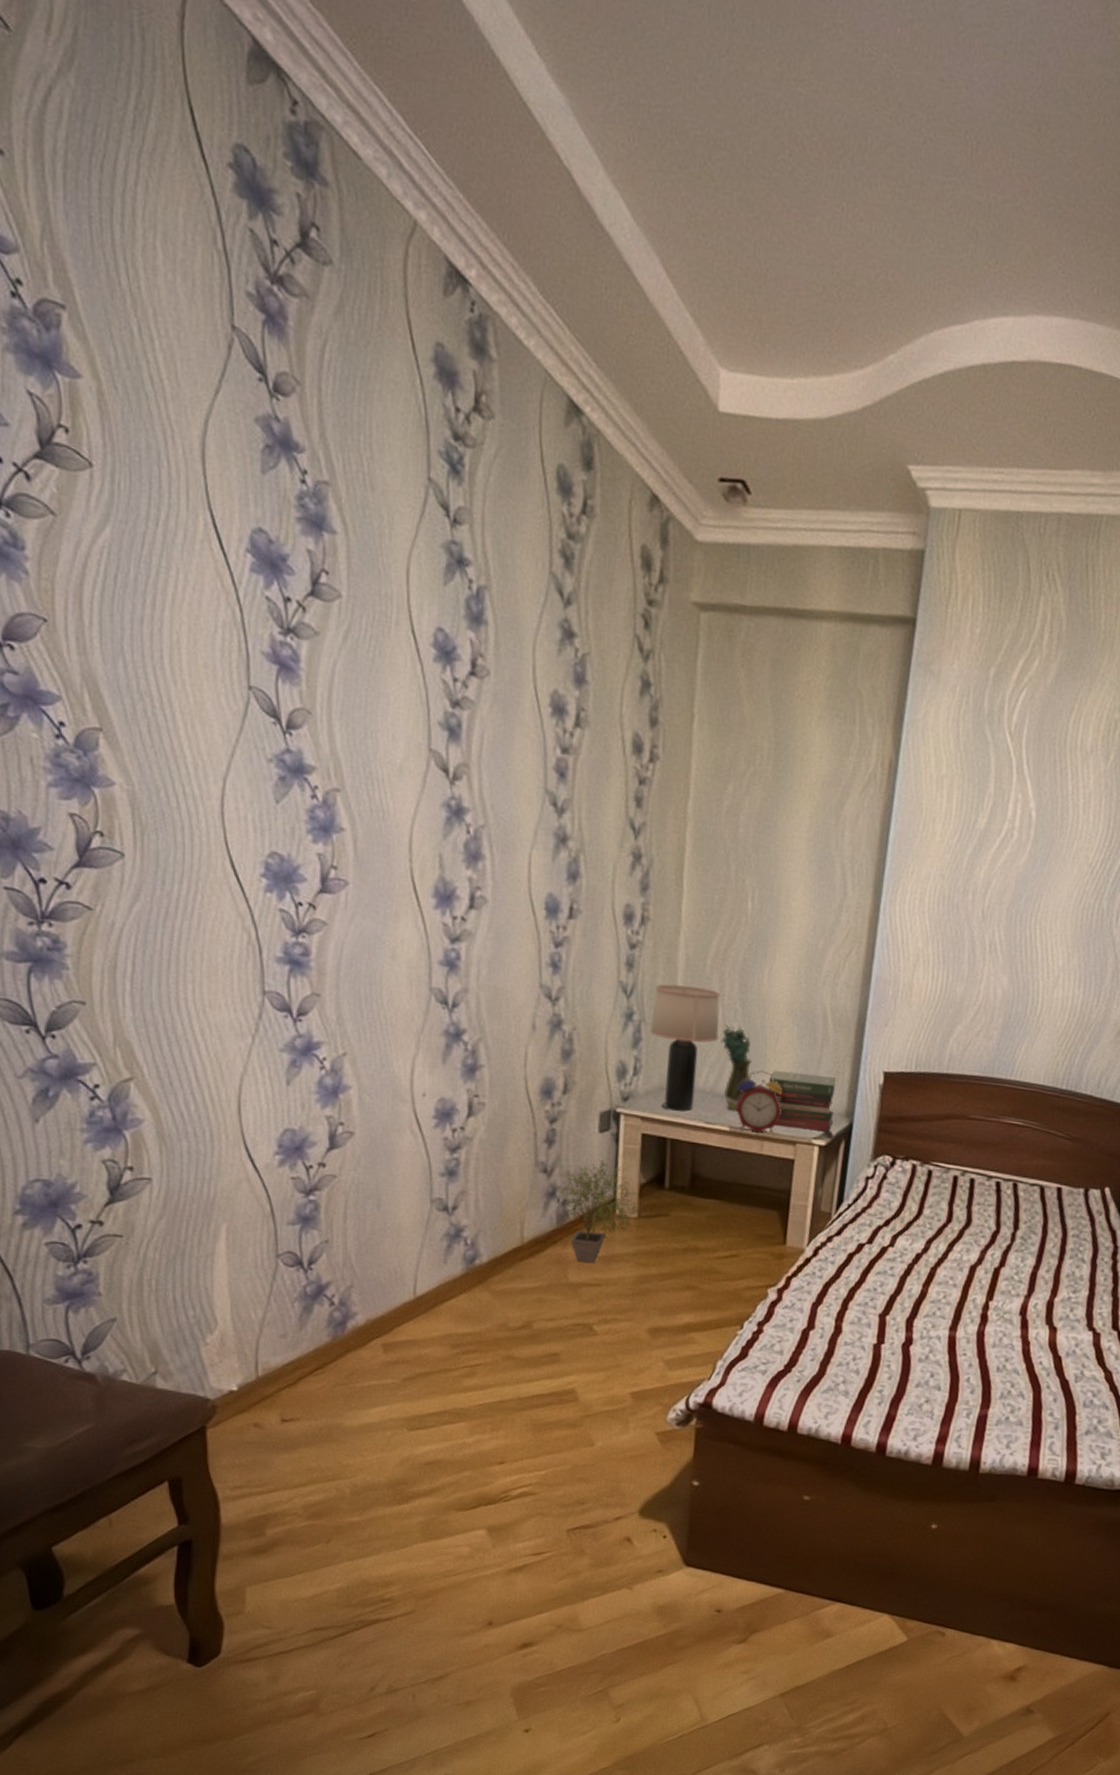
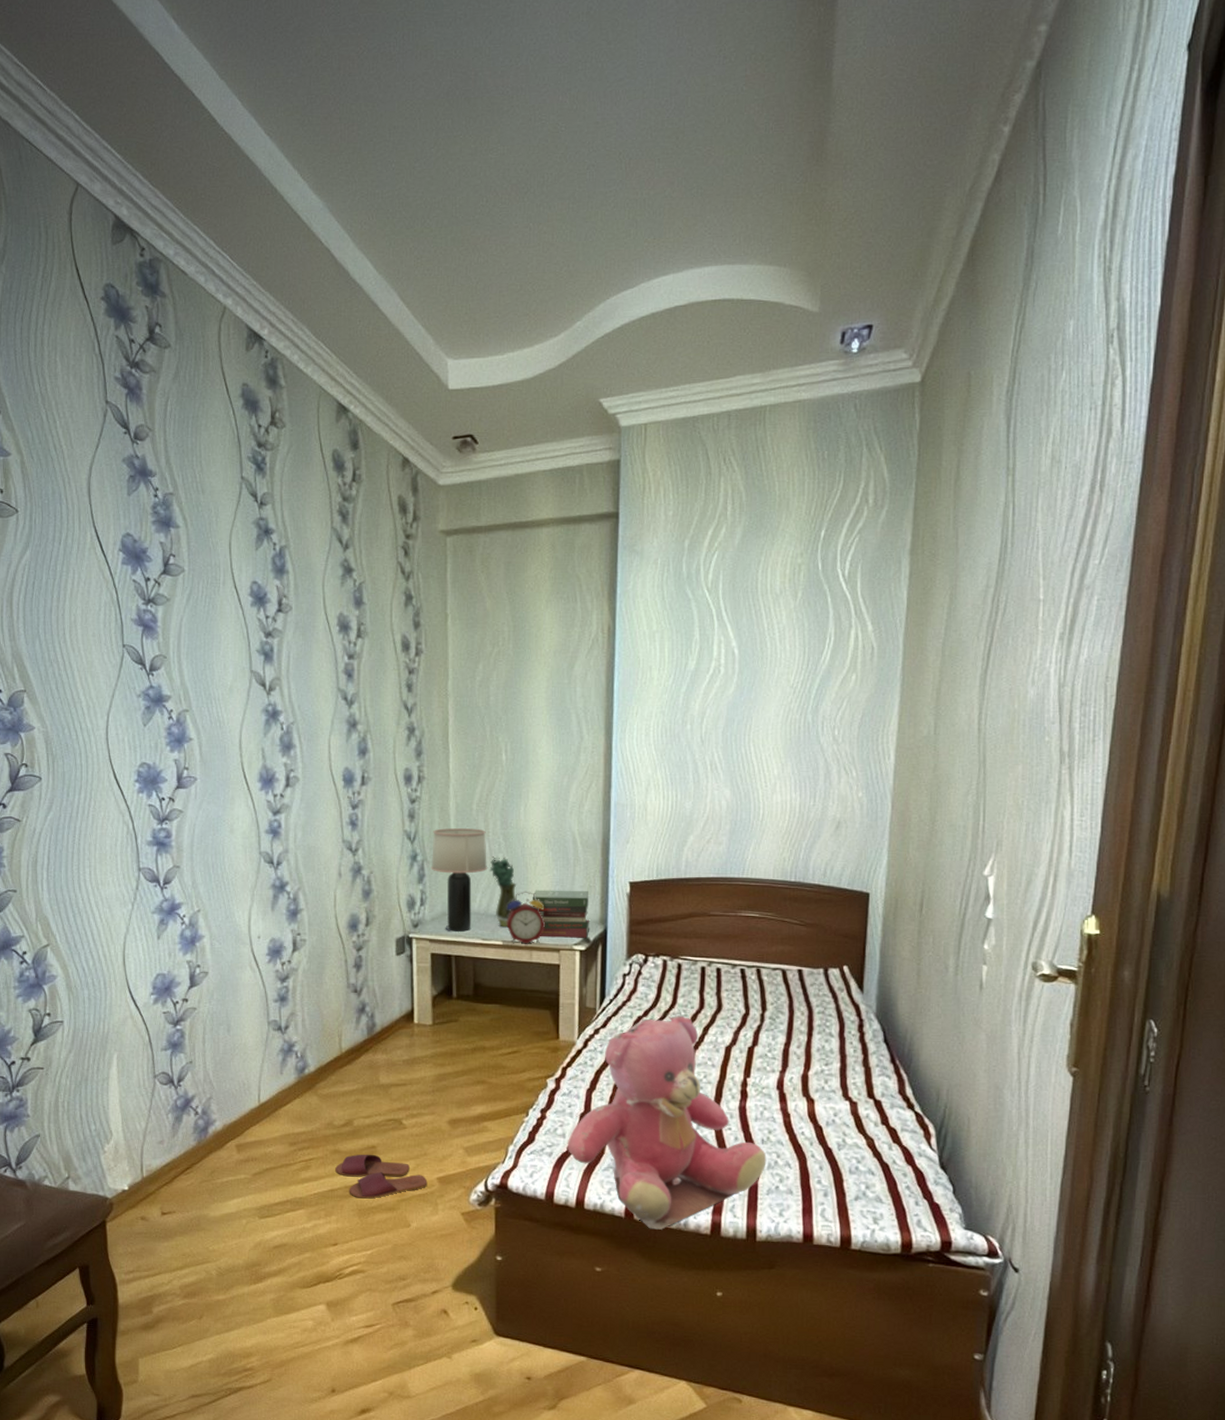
slippers: none [507,1362,619,1413] -> present [335,1154,428,1199]
potted plant: present [557,1159,639,1263] -> none [366,978,433,1067]
teddy bear: none [783,1227,1000,1458] -> present [567,1014,767,1230]

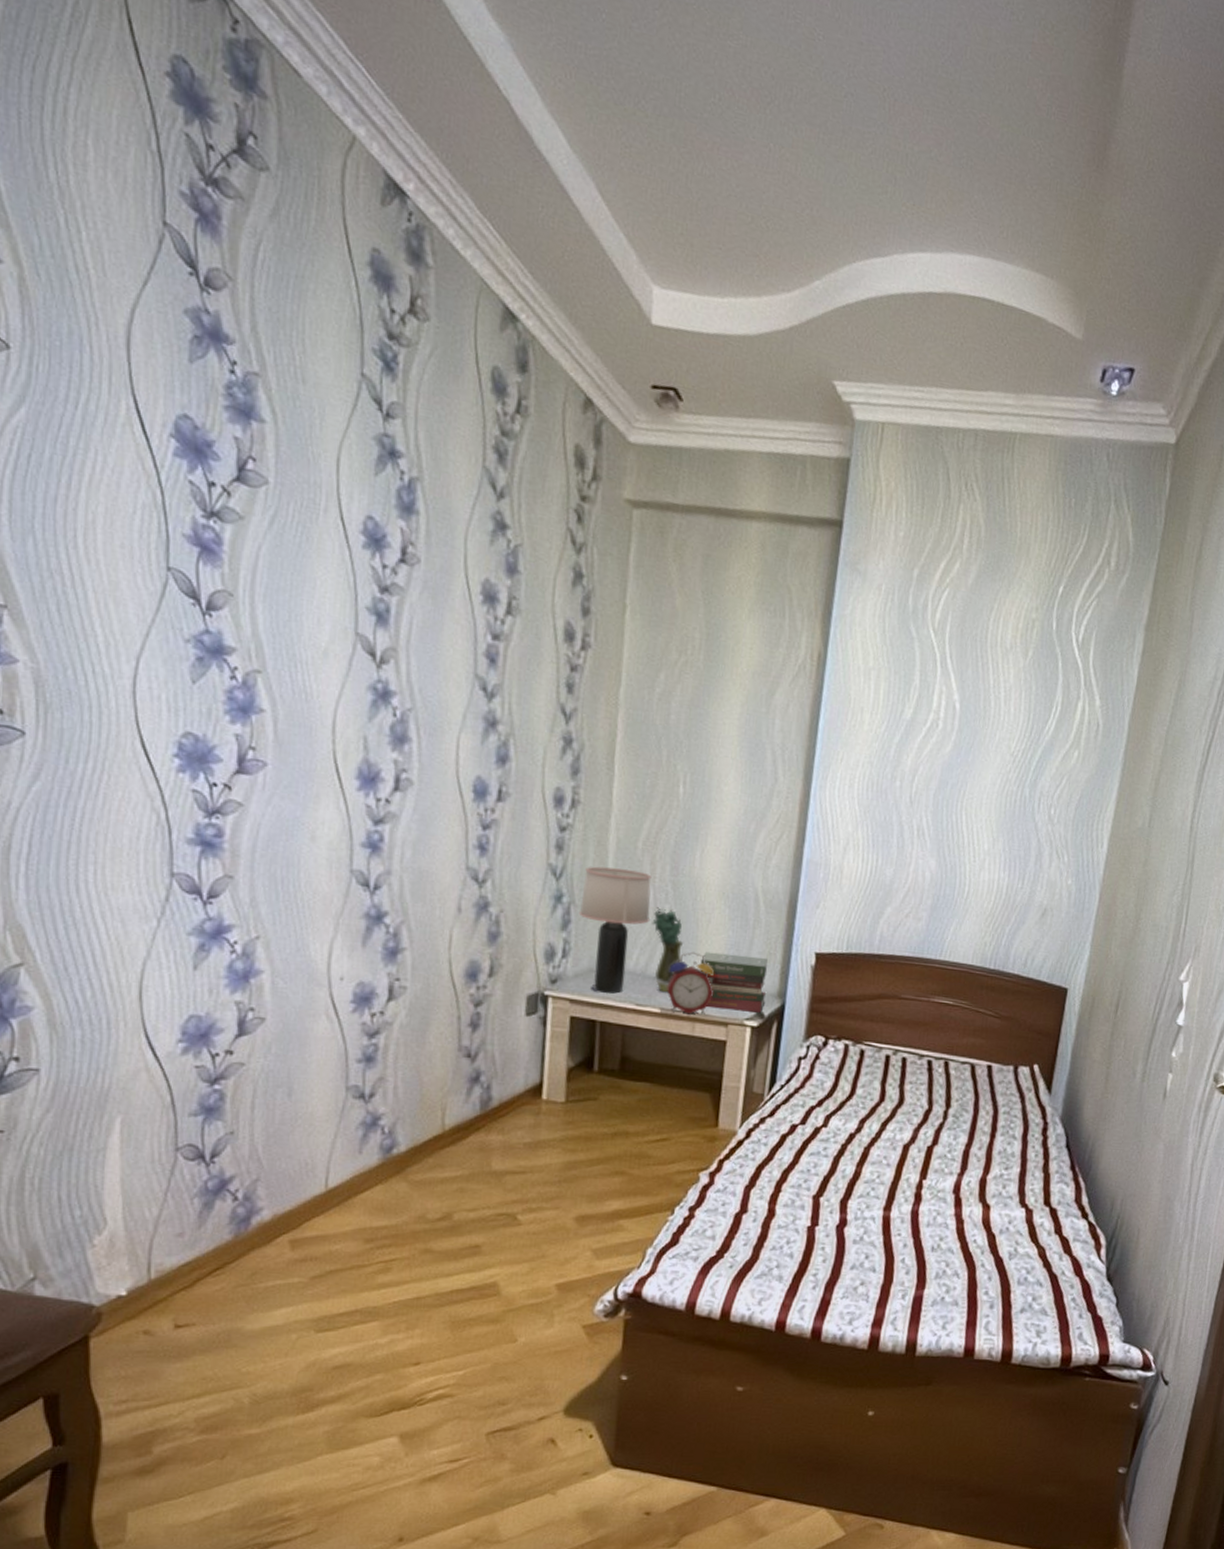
slippers: present [335,1154,428,1199] -> none [424,1254,543,1309]
teddy bear: present [567,1014,767,1230] -> none [716,1106,935,1344]

